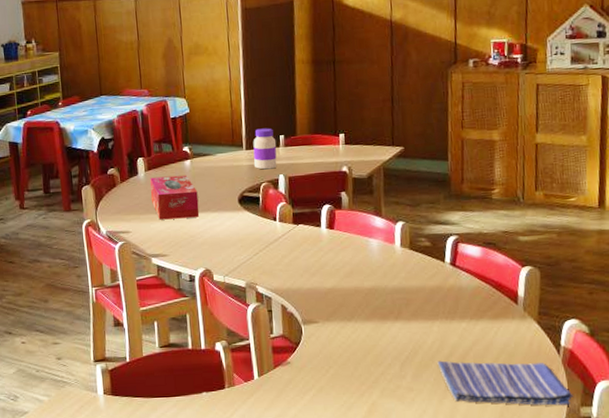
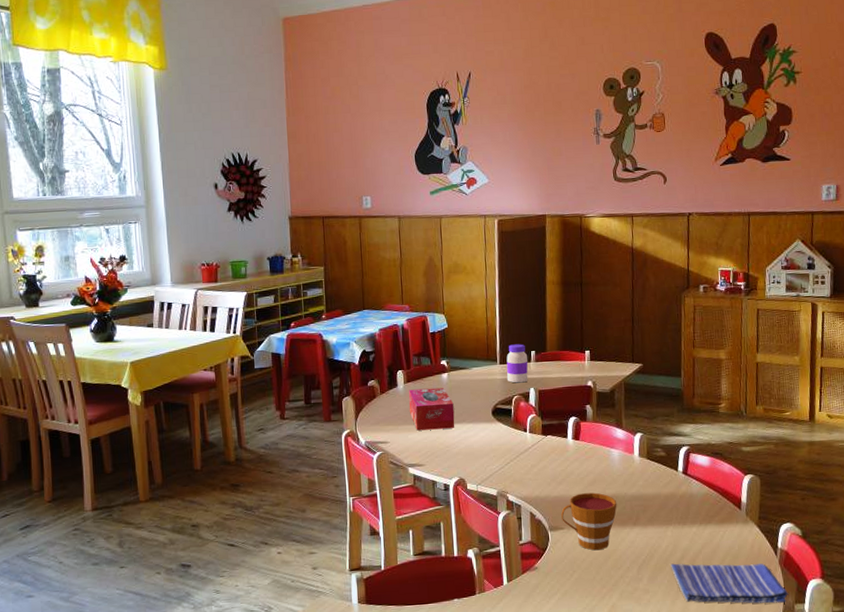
cup: none [315,285,377,346] -> present [561,492,617,551]

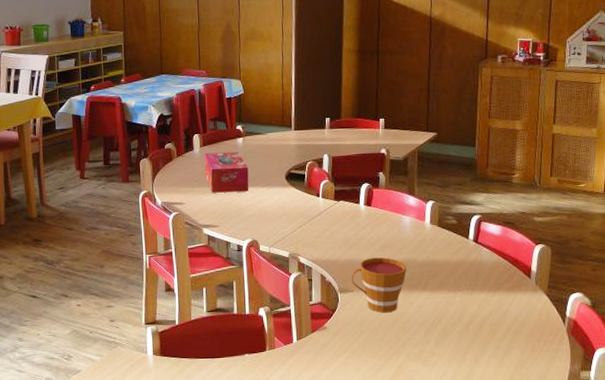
jar: present [506,344,528,383] -> none [301,111,323,149]
dish towel: present [671,563,789,604] -> none [458,328,575,370]

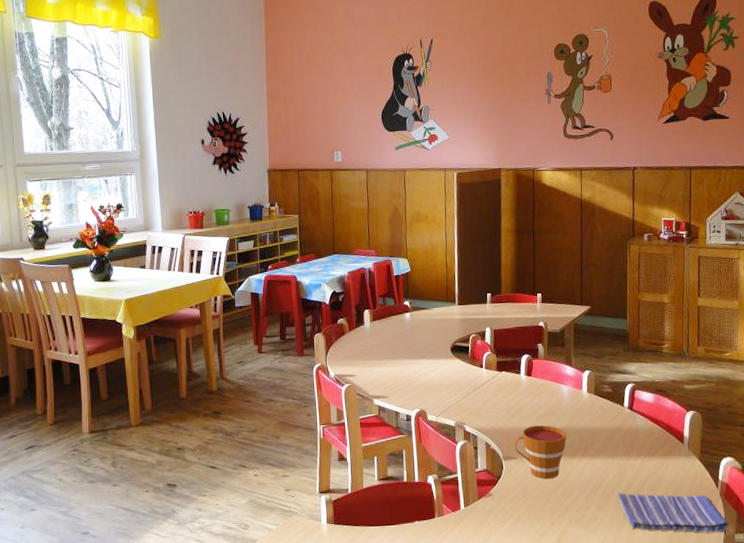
tissue box: present [204,151,249,193] -> none [374,326,417,365]
dish towel: none [458,328,575,370] -> present [617,493,730,533]

